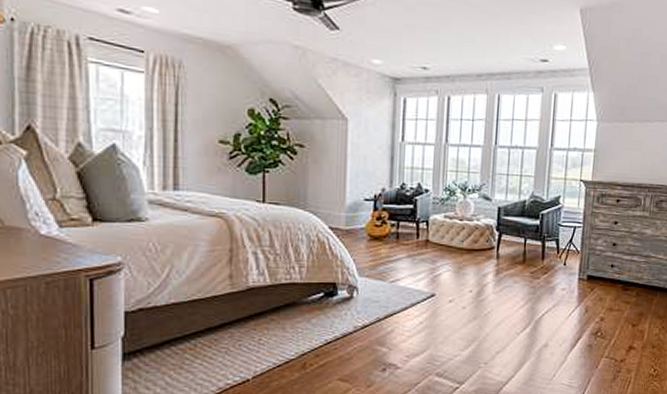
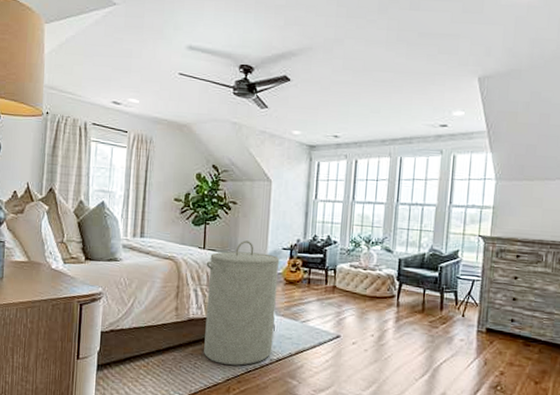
laundry hamper: none [267,191,362,337] -> present [204,240,280,366]

